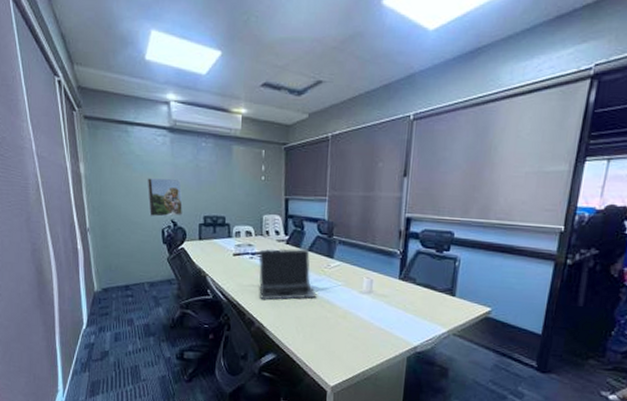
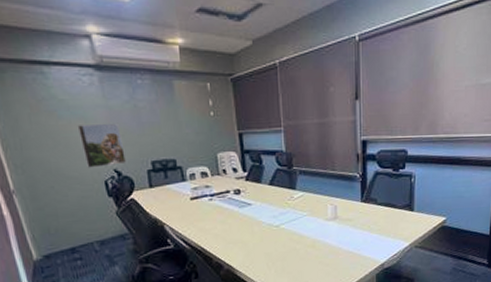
laptop: present [259,248,317,300] -> none [219,183,284,242]

